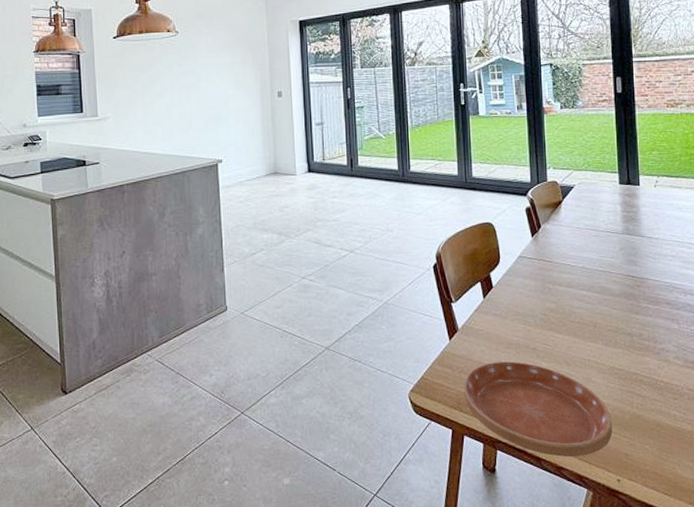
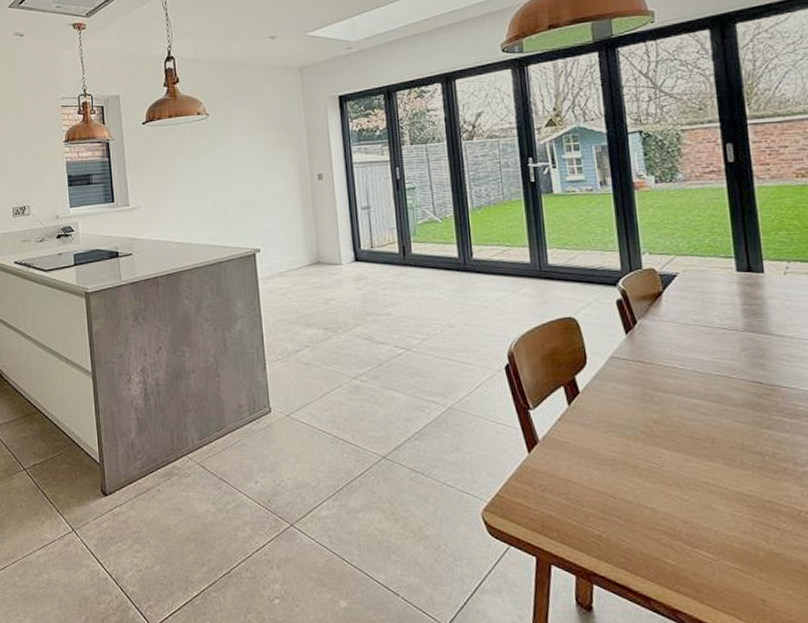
saucer: present [464,361,613,457] -> none [548,480,743,599]

